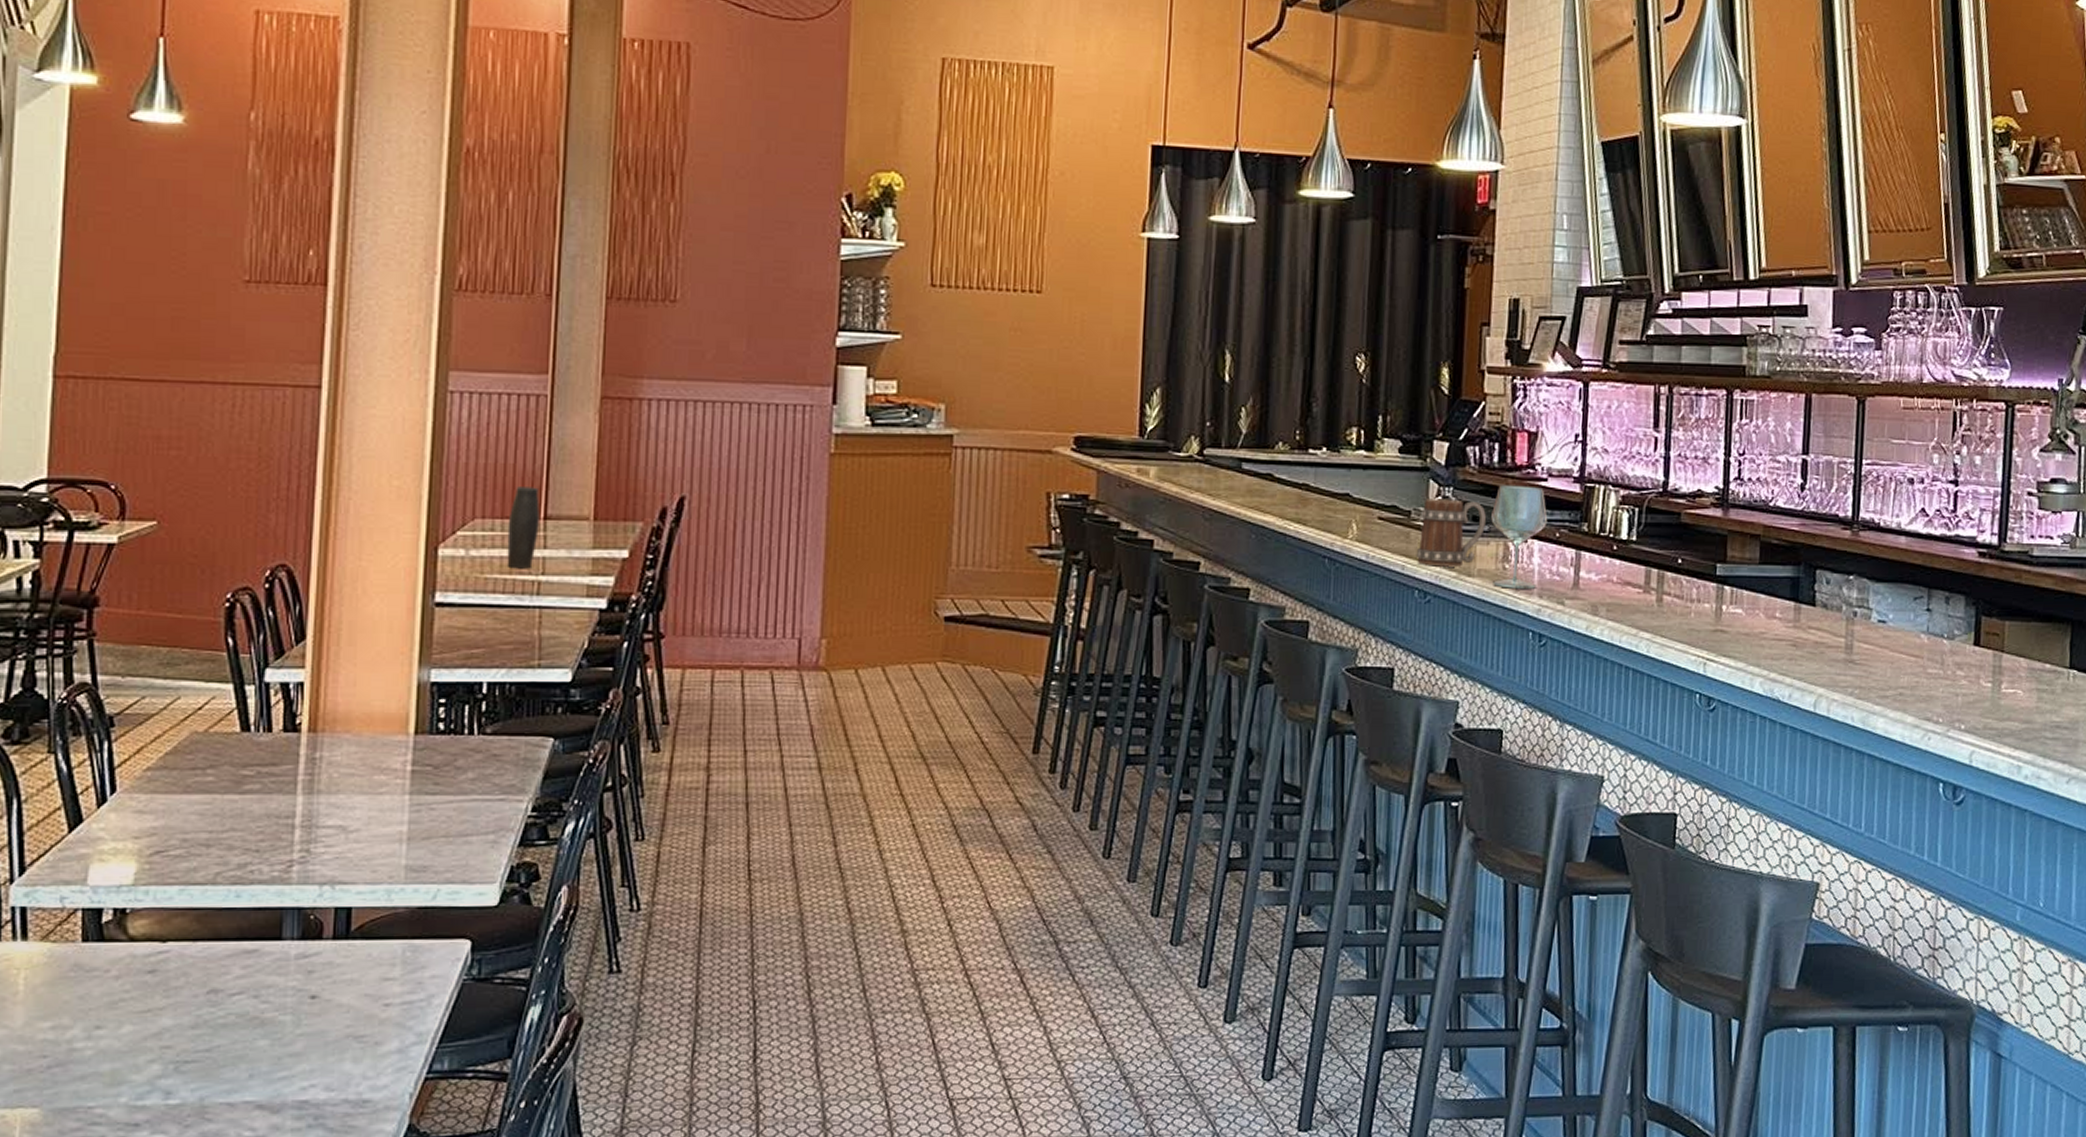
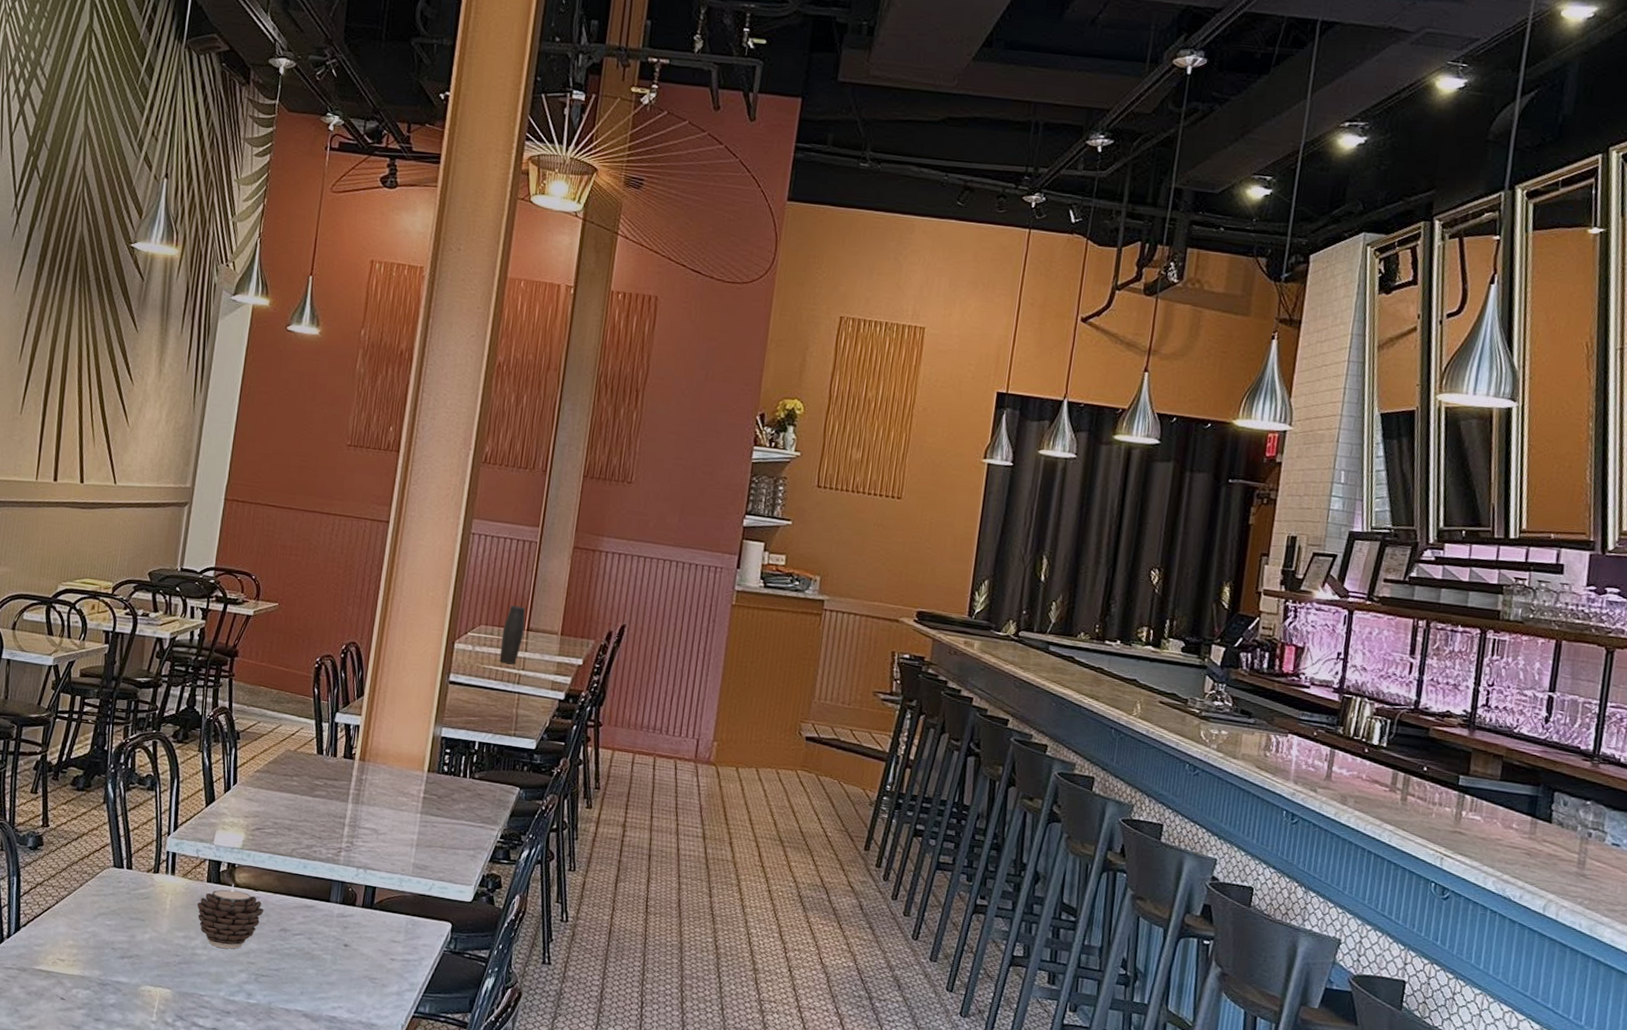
candle: none [70,937,179,1033] -> present [197,884,264,949]
beer mug: present [1415,498,1487,567] -> none [1189,691,1254,750]
wine glass: present [1491,485,1548,589] -> none [1253,687,1308,776]

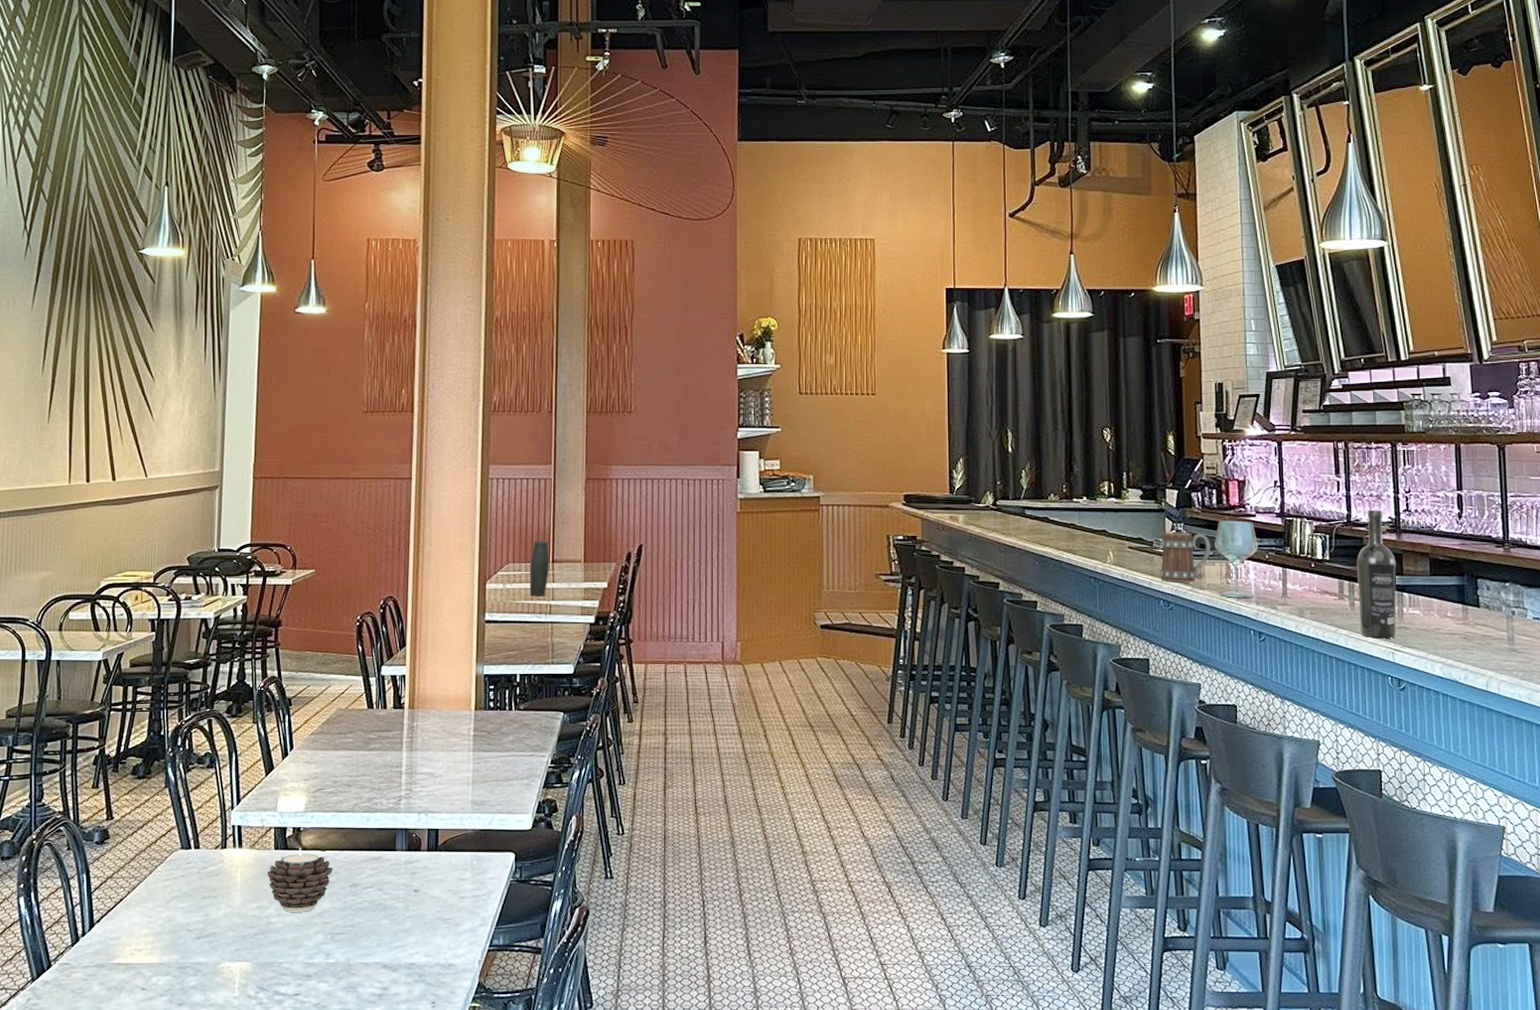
beer mug: none [1189,691,1254,750] -> present [1159,532,1211,582]
wine glass: none [1253,687,1308,776] -> present [1215,520,1258,598]
wine bottle: none [1408,698,1463,843] -> present [1356,509,1397,638]

